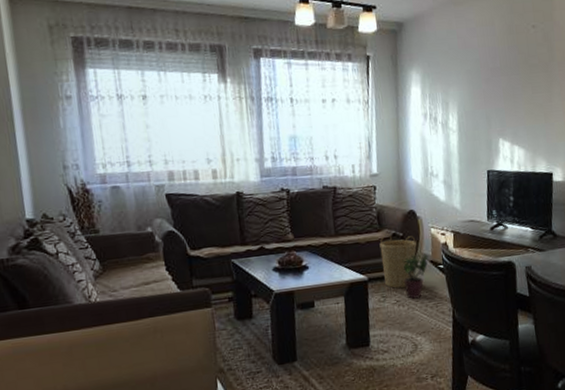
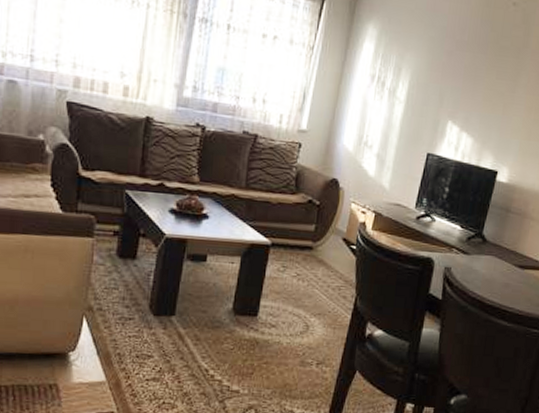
basket: present [379,233,417,289] -> none [289,198,333,262]
potted plant: present [403,253,430,299] -> none [309,228,343,276]

